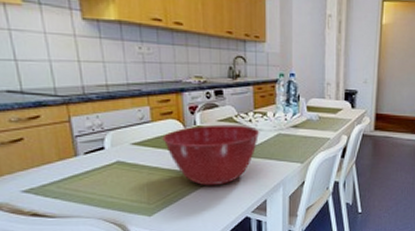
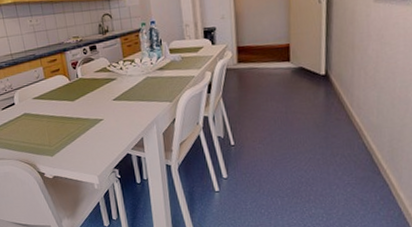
mixing bowl: present [162,124,260,186] -> none [54,73,131,129]

